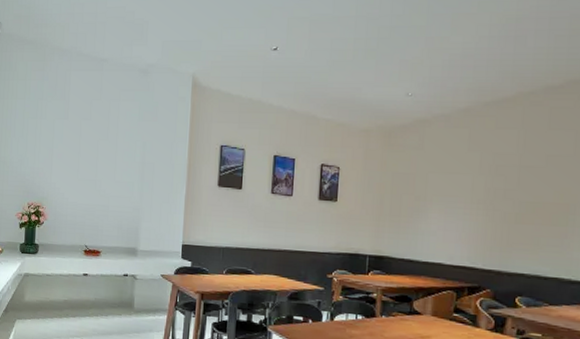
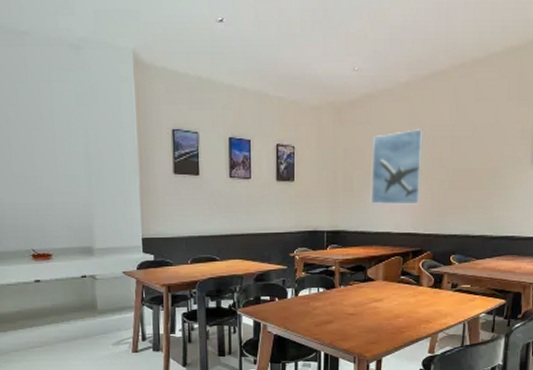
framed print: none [421,156,485,236] -> present [372,129,423,205]

